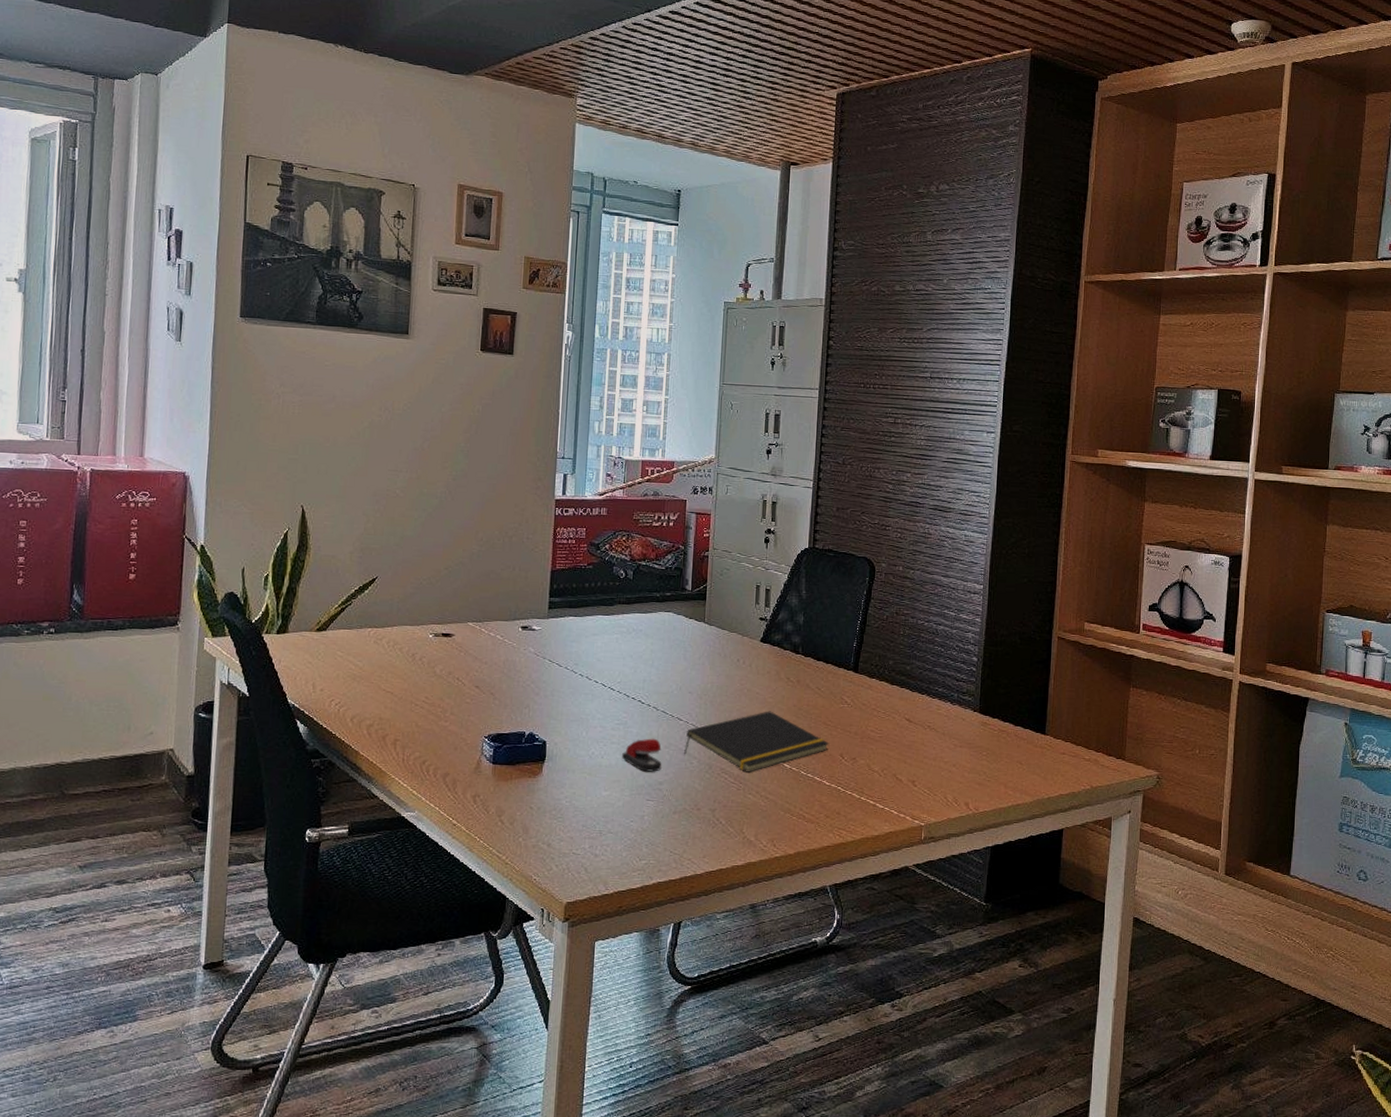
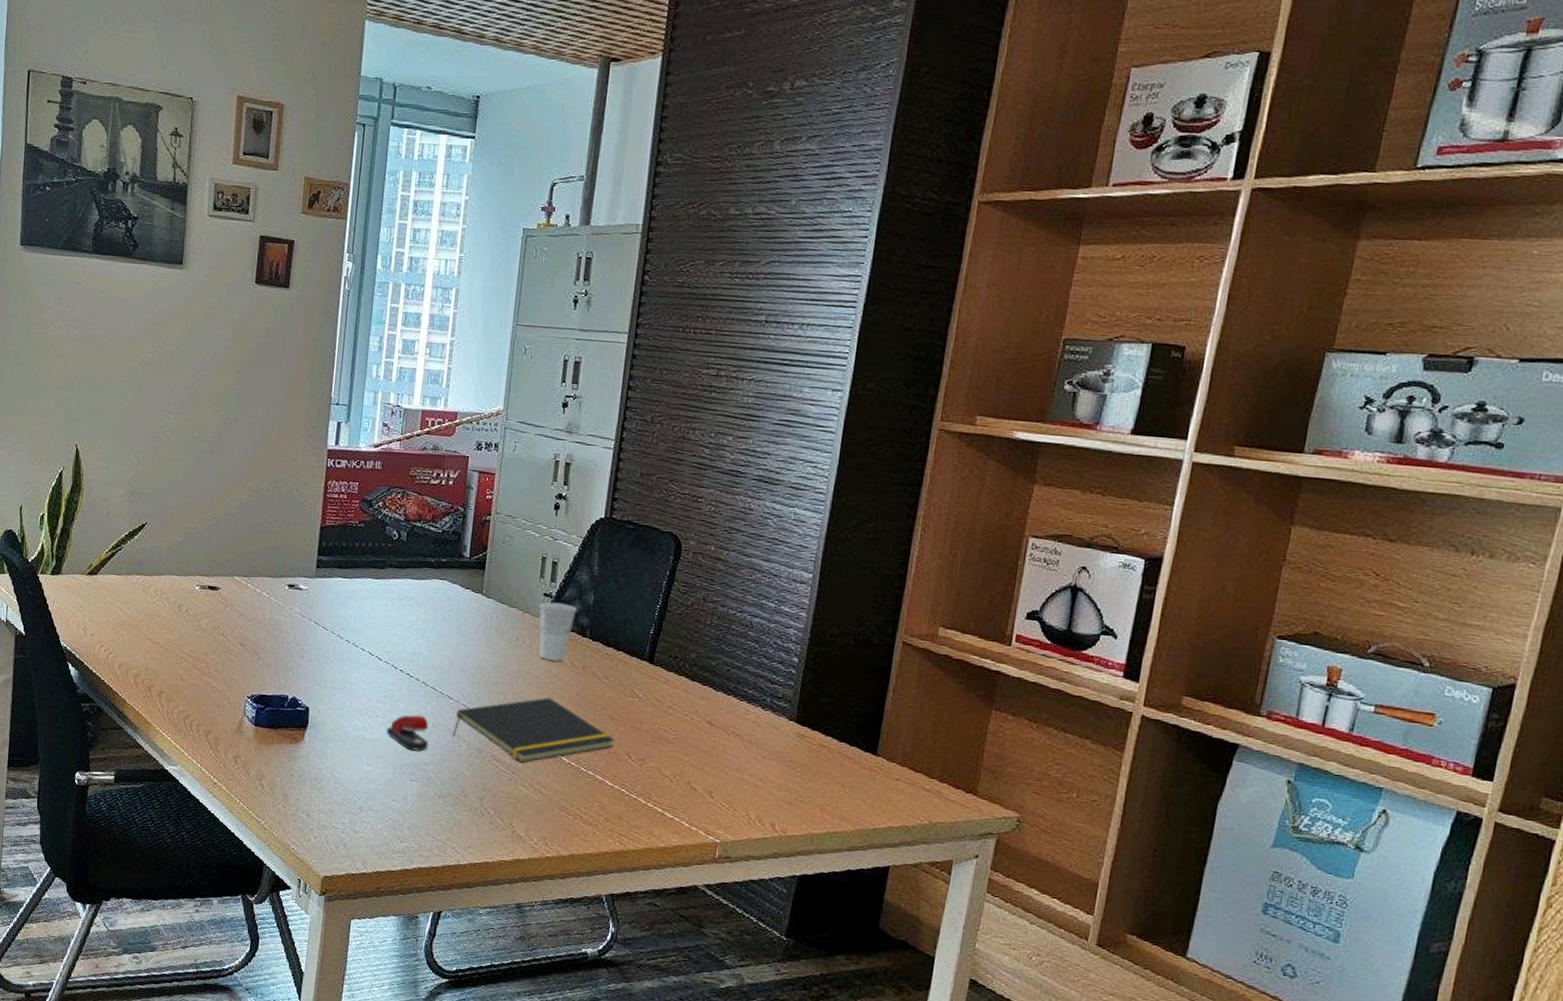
cup: none [756,625,791,678] -> present [539,601,578,662]

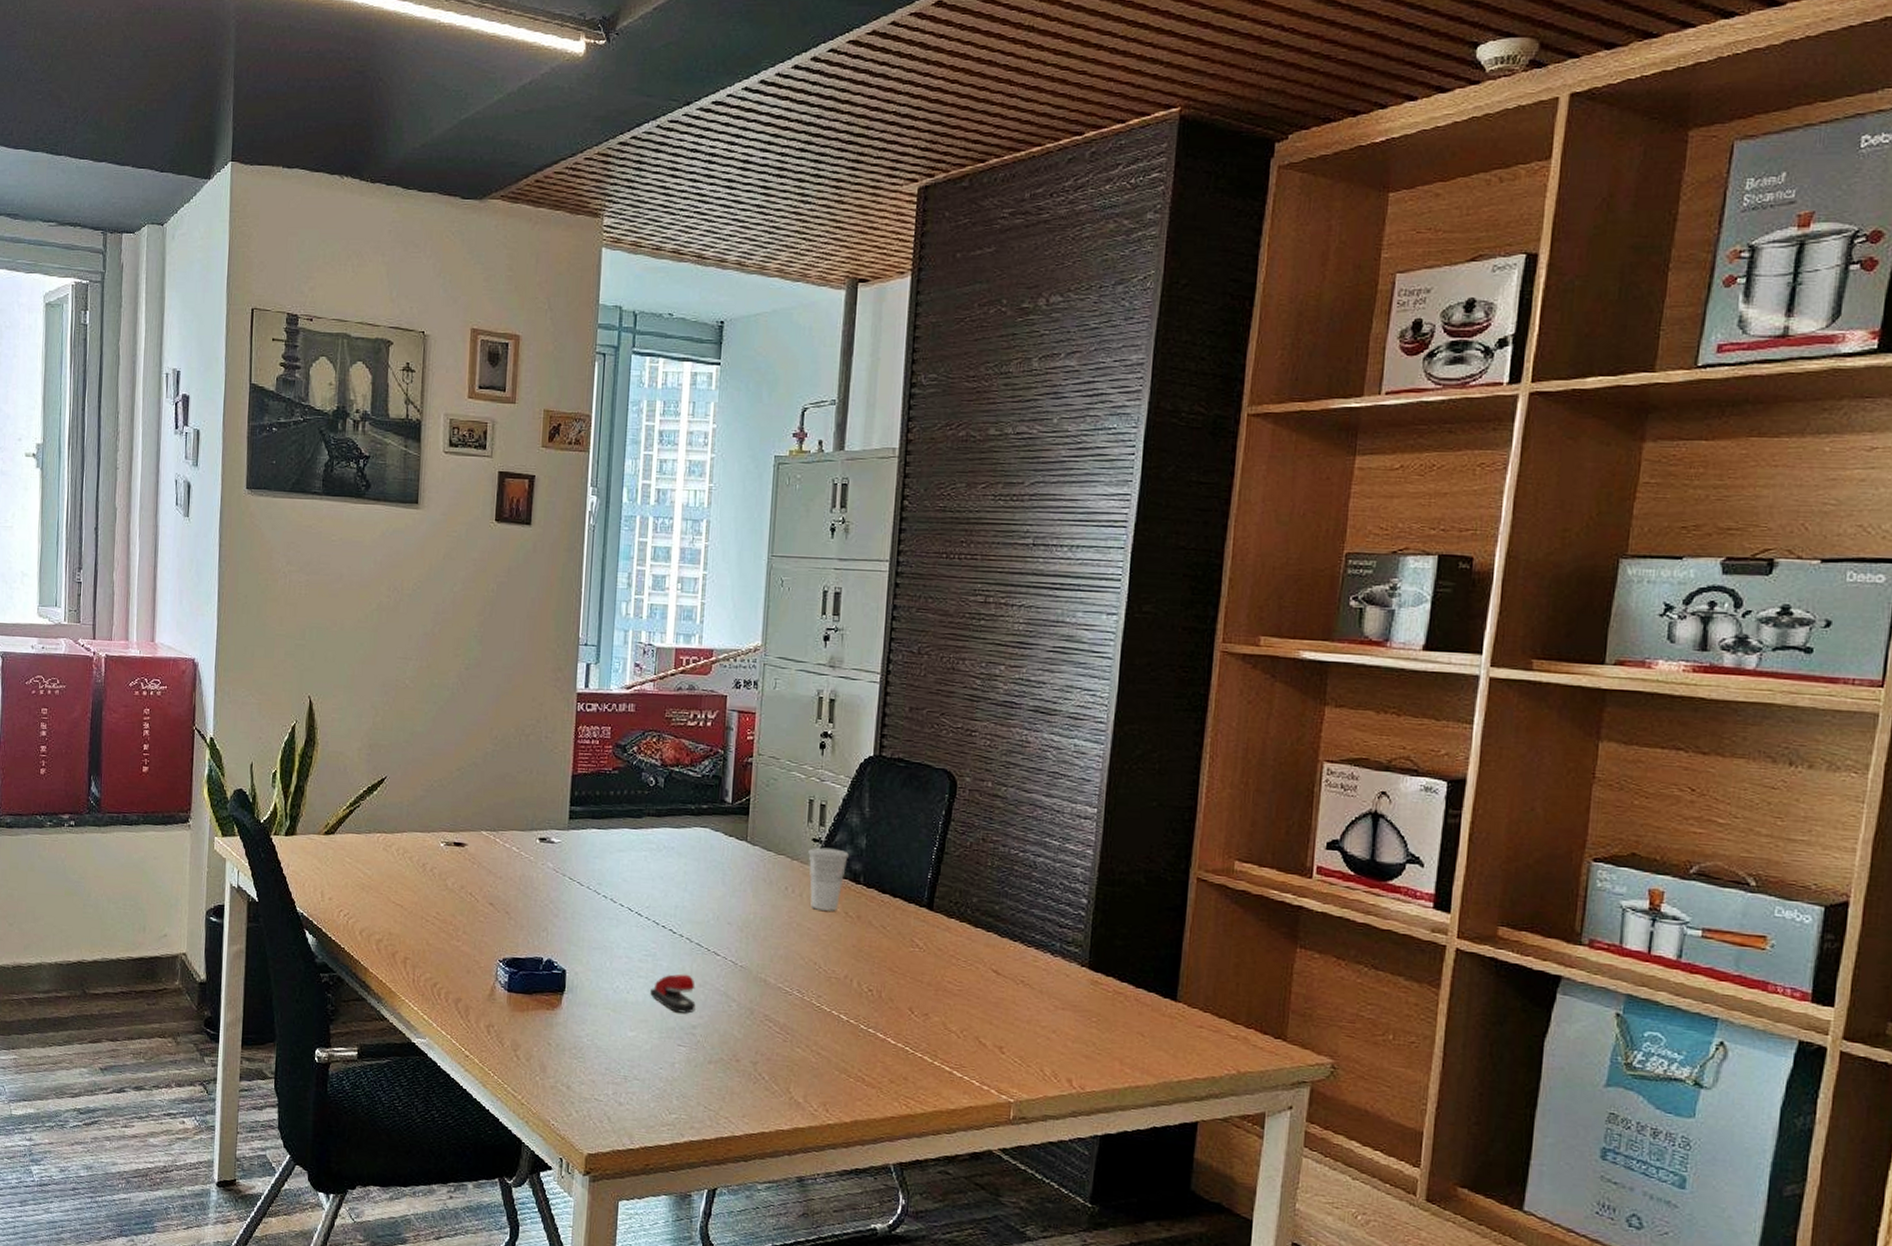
notepad: present [452,697,614,763] -> none [720,950,895,1022]

